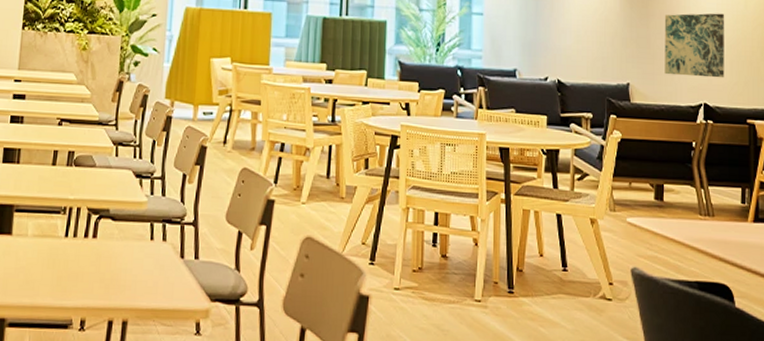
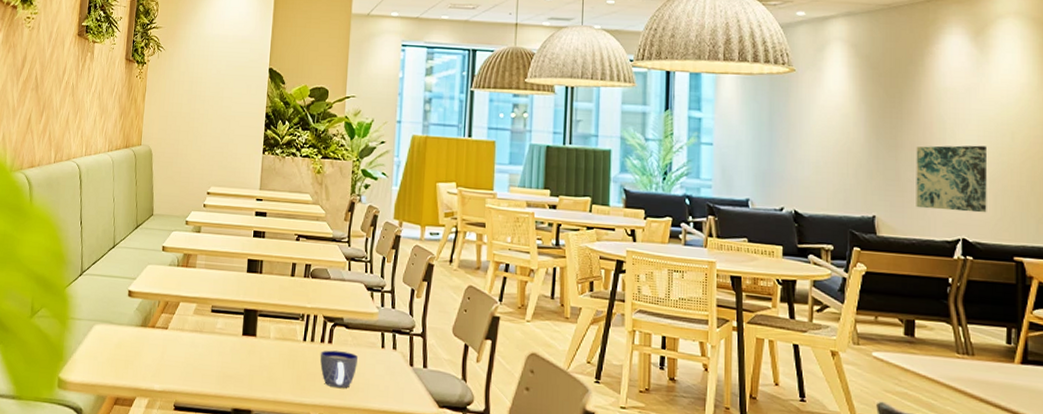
cup: none [83,245,126,287] -> present [320,350,359,388]

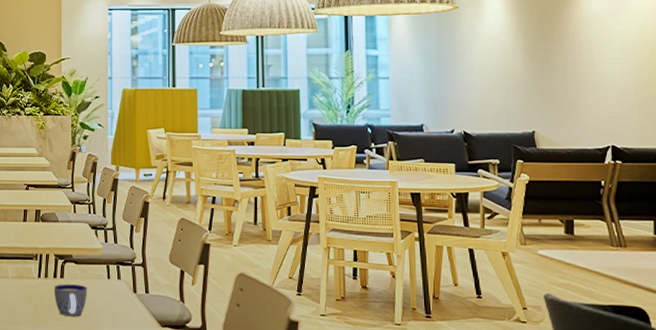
wall art: present [916,145,987,213] -> none [567,62,632,122]

